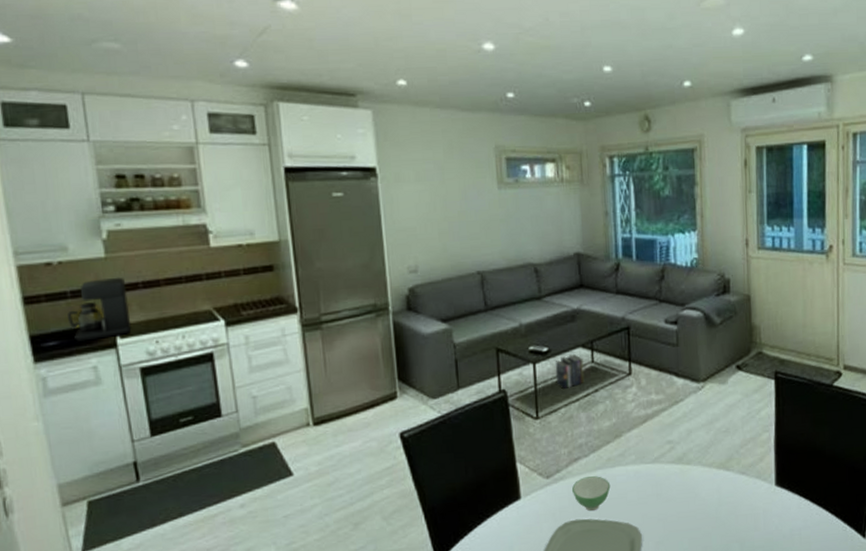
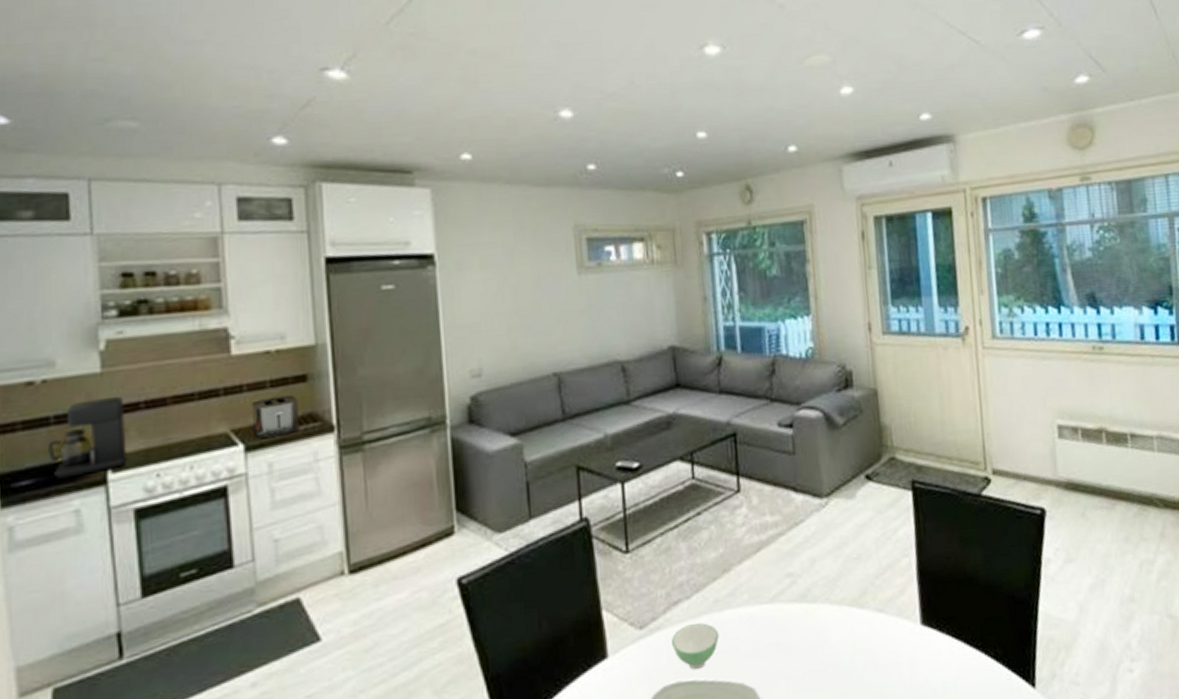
toaster: none [228,281,269,317] -> present [251,395,299,440]
books: present [555,353,585,389] -> none [647,468,684,513]

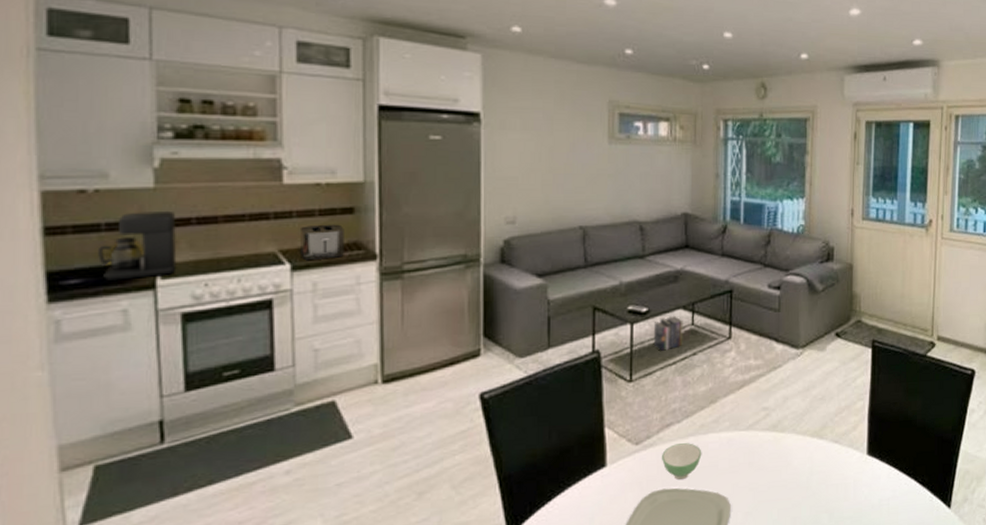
books: none [647,468,684,513] -> present [653,315,683,351]

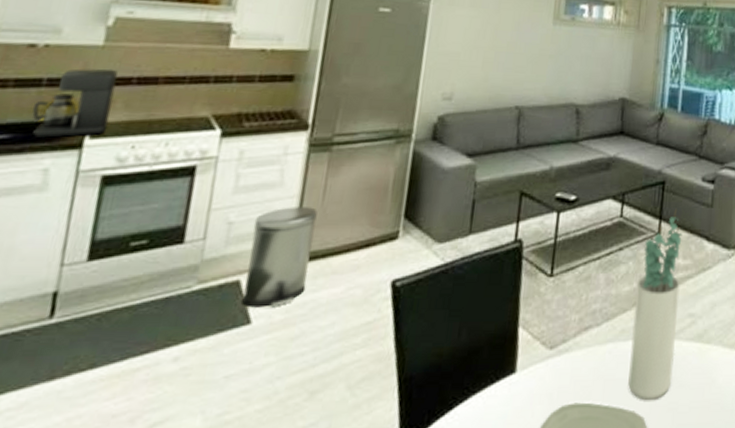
toaster: present [299,224,344,261] -> none [233,90,281,128]
pedal bin: none [339,331,399,424] -> present [242,207,318,308]
books: present [653,315,683,351] -> none [578,205,612,244]
bowl: present [662,443,702,480] -> none [576,350,621,393]
vase: none [711,315,753,483] -> present [628,209,682,400]

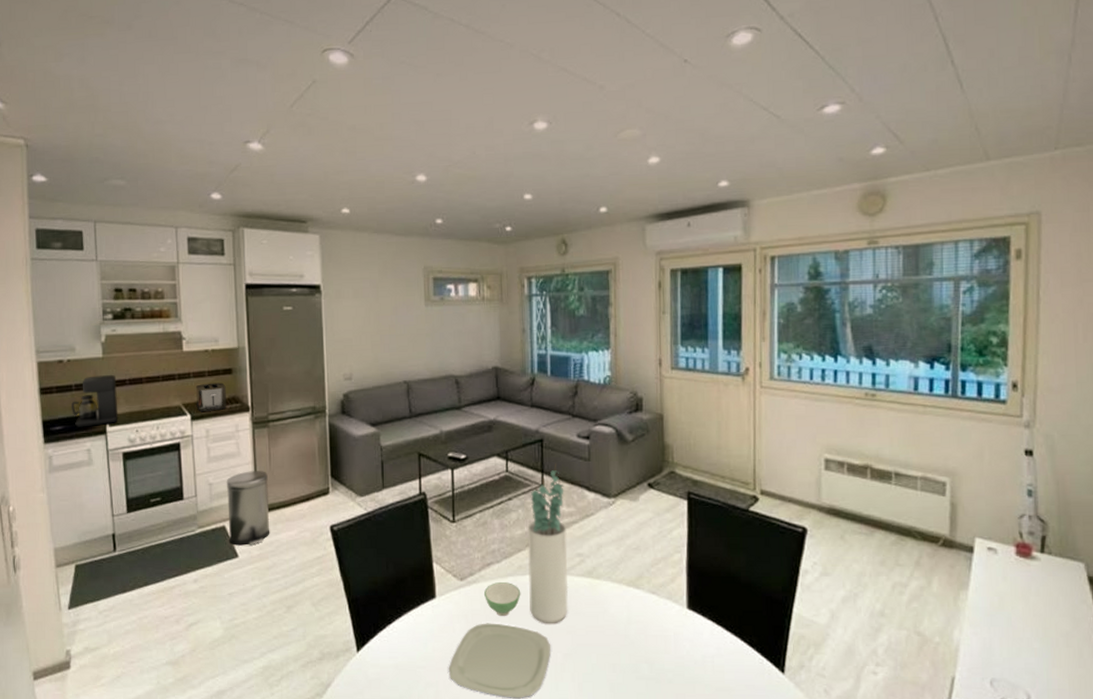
toaster: none [233,90,281,128] -> present [195,382,226,413]
bowl: none [576,350,621,393] -> present [484,582,521,616]

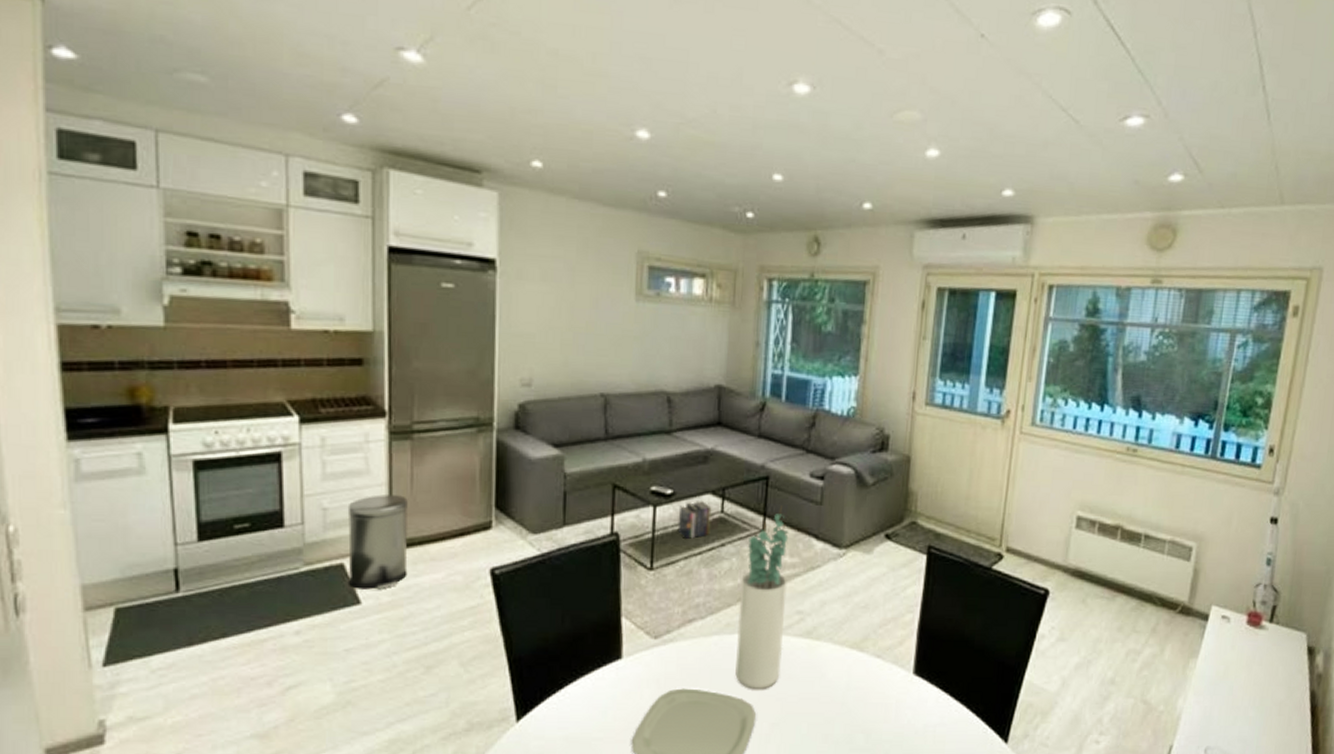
coffee maker: present [72,375,118,427] -> none [113,351,188,422]
toaster: present [195,382,226,413] -> none [307,375,353,414]
books: none [471,462,499,495] -> present [677,500,712,539]
bowl: present [484,582,521,616] -> none [682,642,727,680]

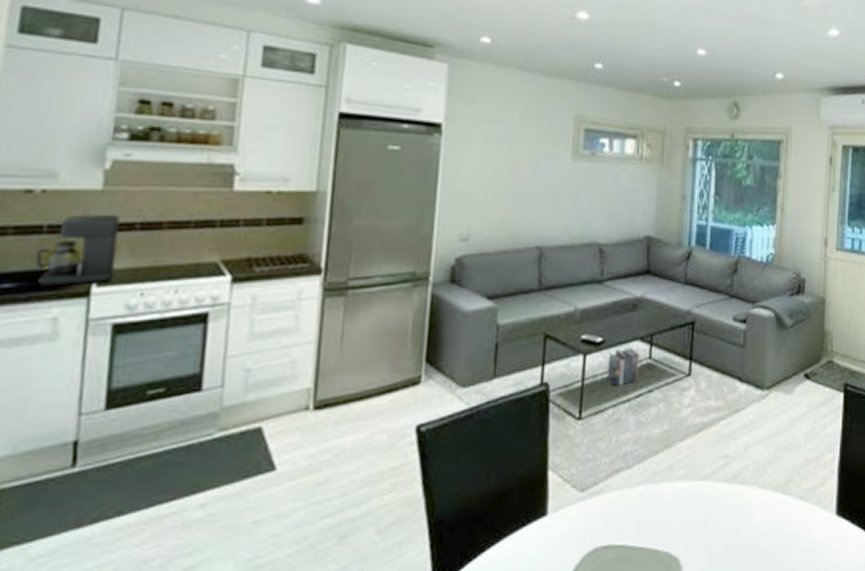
coffee maker: none [113,351,188,422] -> present [35,214,120,286]
pedal bin: present [347,494,408,590] -> none [265,353,336,454]
vase: present [735,505,789,689] -> none [662,350,714,541]

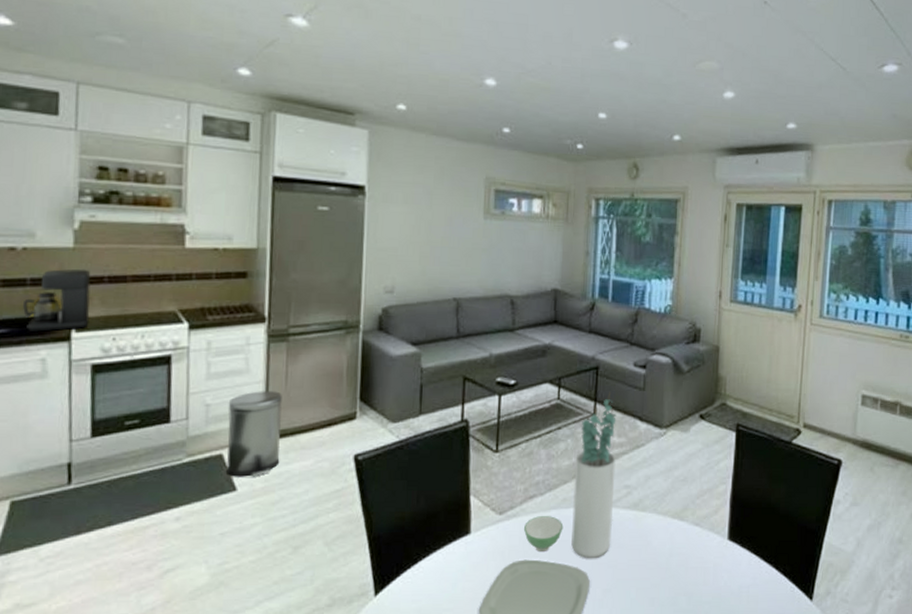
pedal bin: none [265,353,336,454] -> present [227,391,282,477]
books: present [606,346,640,386] -> none [520,388,550,423]
bowl: none [609,492,653,534] -> present [524,516,564,551]
vase: none [662,350,714,541] -> present [571,392,617,558]

